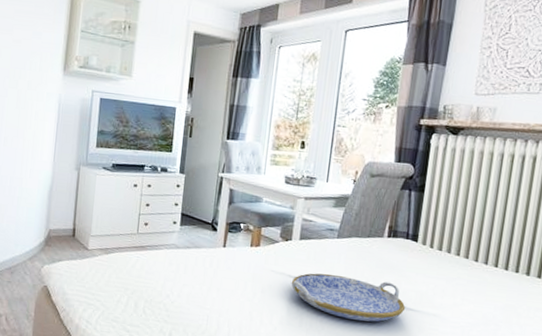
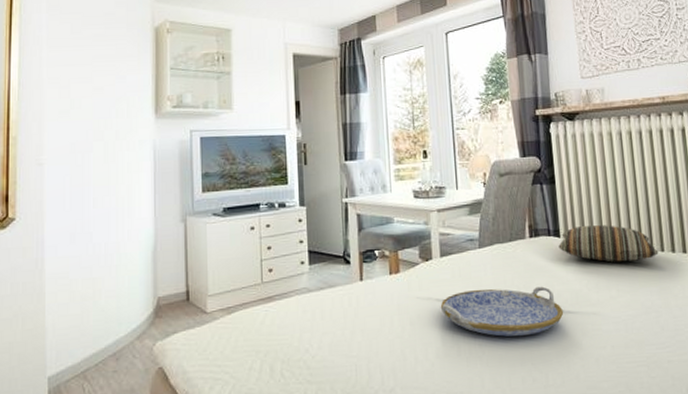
pillow: none [414,235,513,277] -> present [558,225,659,263]

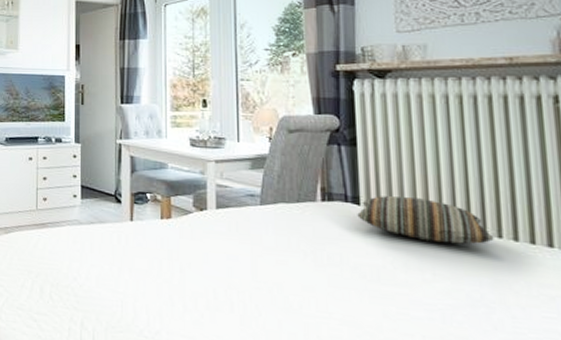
serving tray: present [440,286,564,337] -> none [213,247,361,306]

